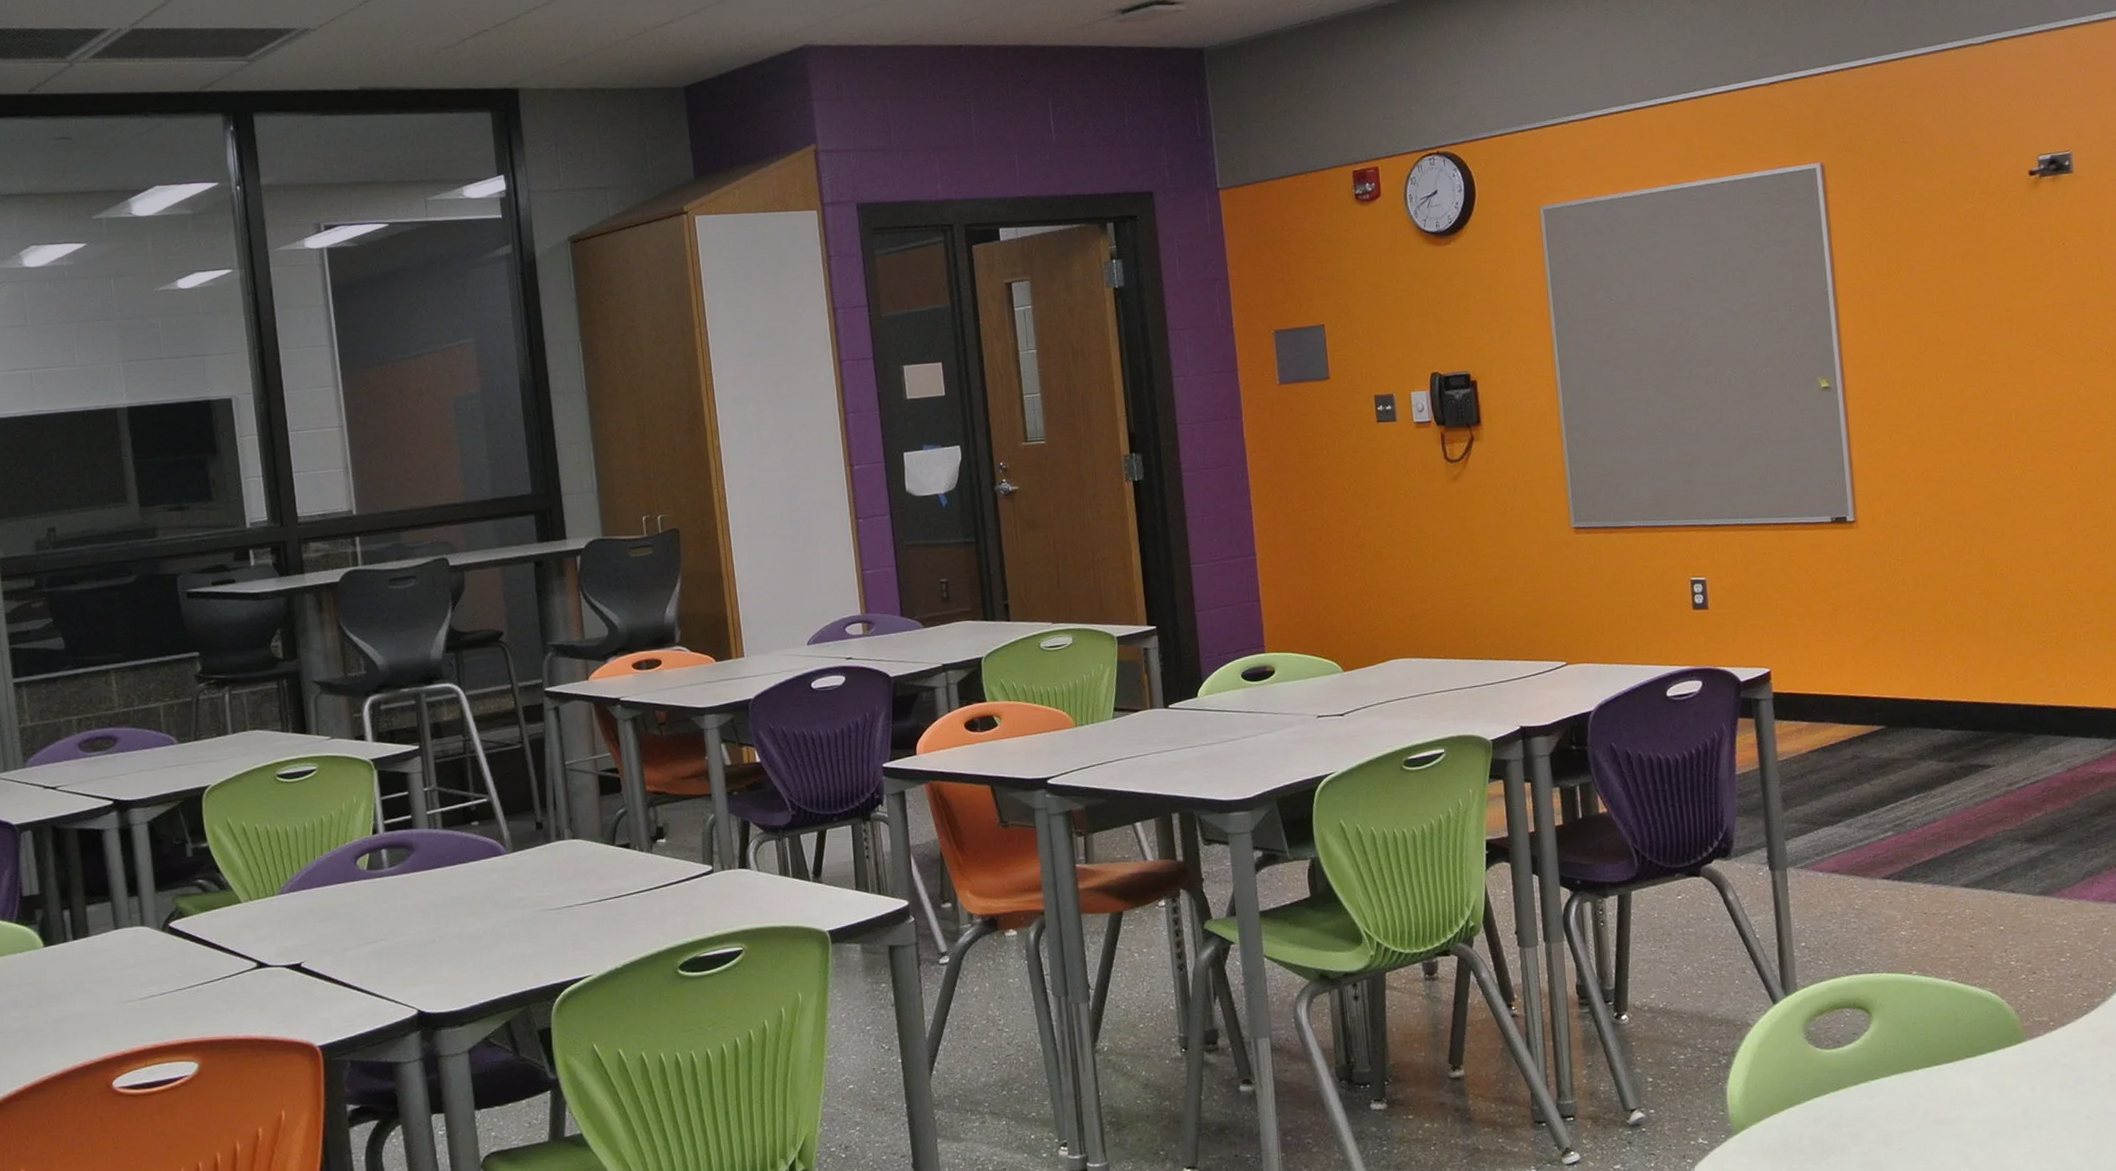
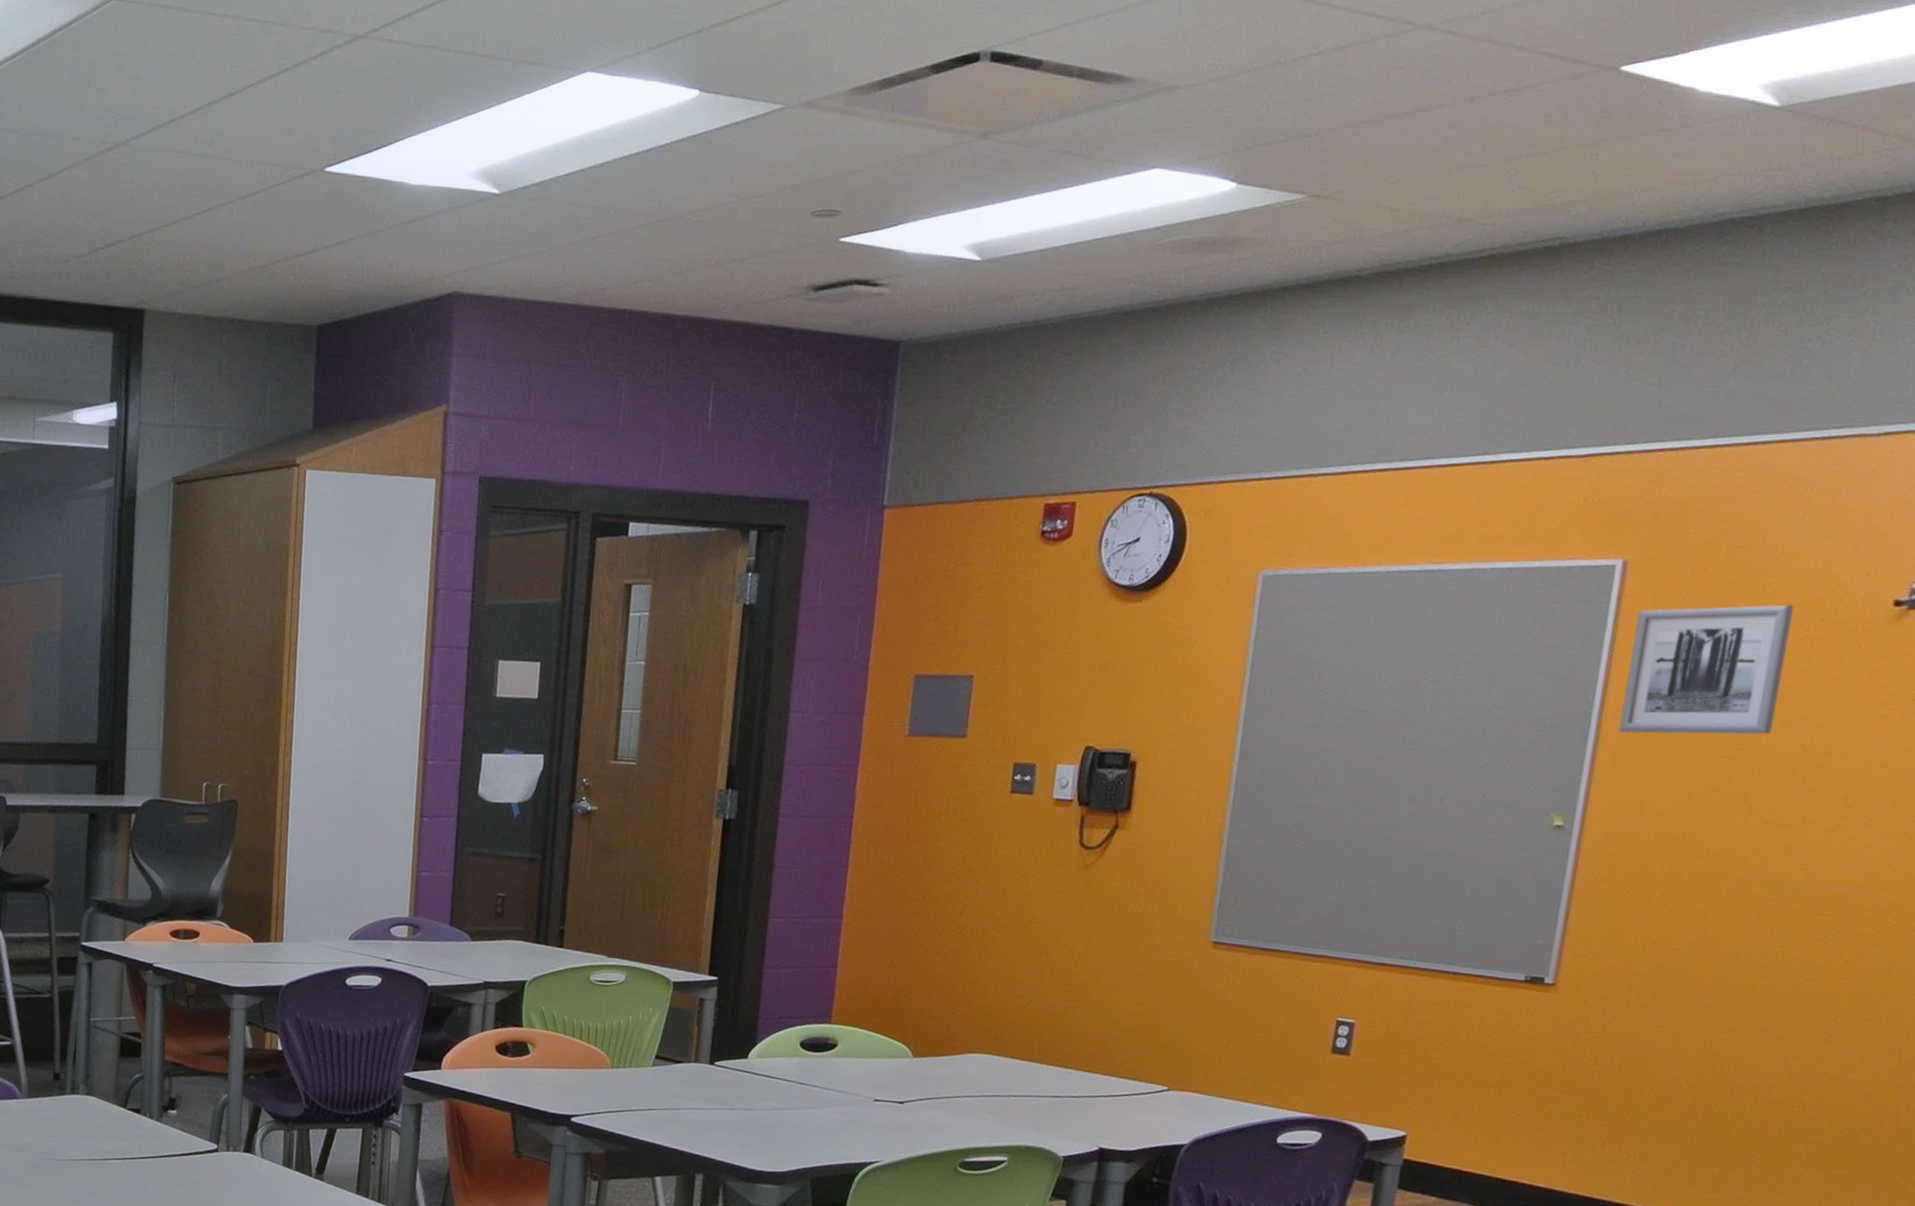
wall art: none [1842,184,1966,303] -> present [1618,604,1794,735]

